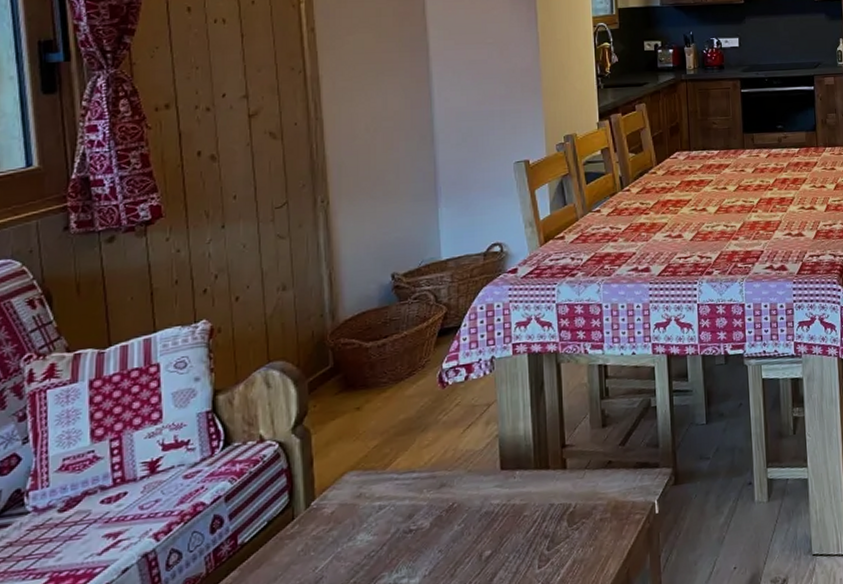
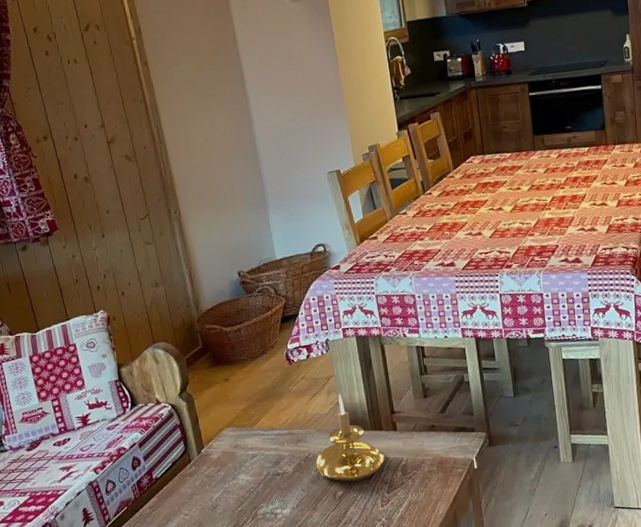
candle holder: none [461,424,549,538] -> present [316,394,385,482]

